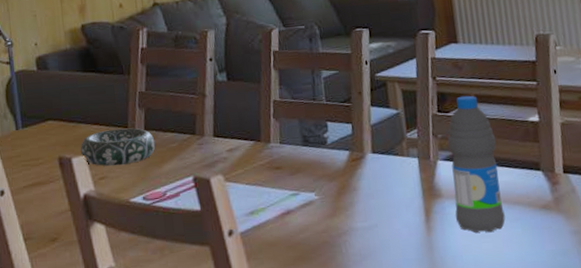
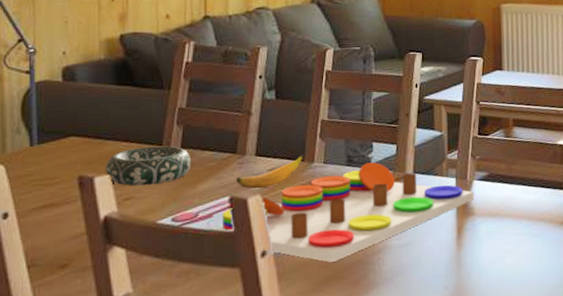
board game: none [186,142,440,243] -> present [219,162,474,262]
banana: none [198,135,260,169] -> present [236,155,304,189]
water bottle: present [447,95,506,233] -> none [484,119,529,248]

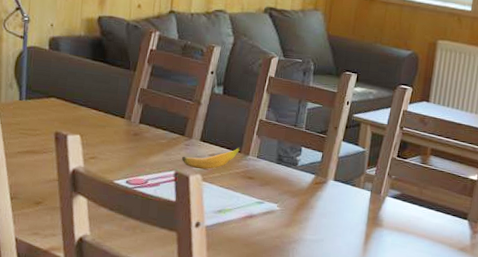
decorative bowl: present [105,145,192,186] -> none [76,116,147,150]
board game: present [219,162,474,262] -> none [163,164,385,243]

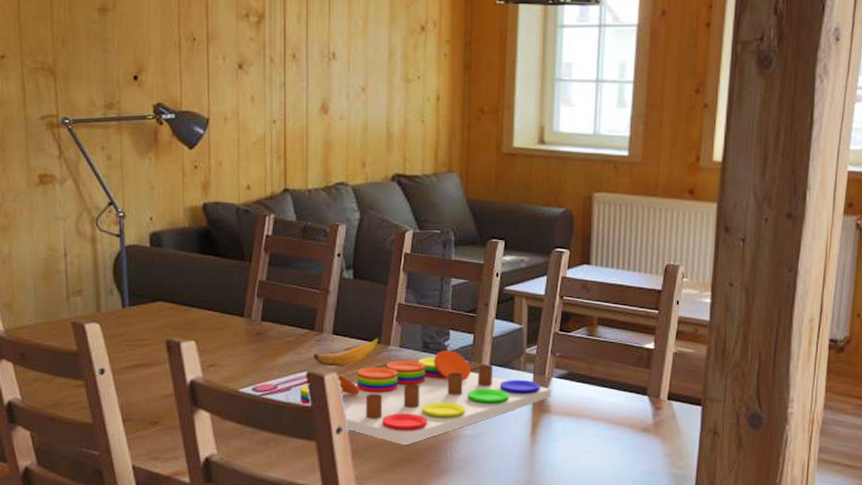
board game: none [163,164,385,243] -> present [296,350,551,445]

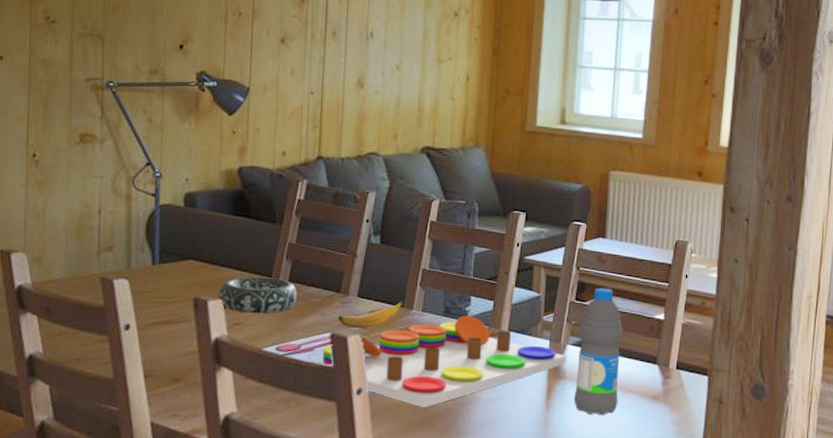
decorative bowl: none [190,317,271,355] -> present [218,277,298,314]
water bottle: none [560,317,610,449] -> present [573,288,623,416]

